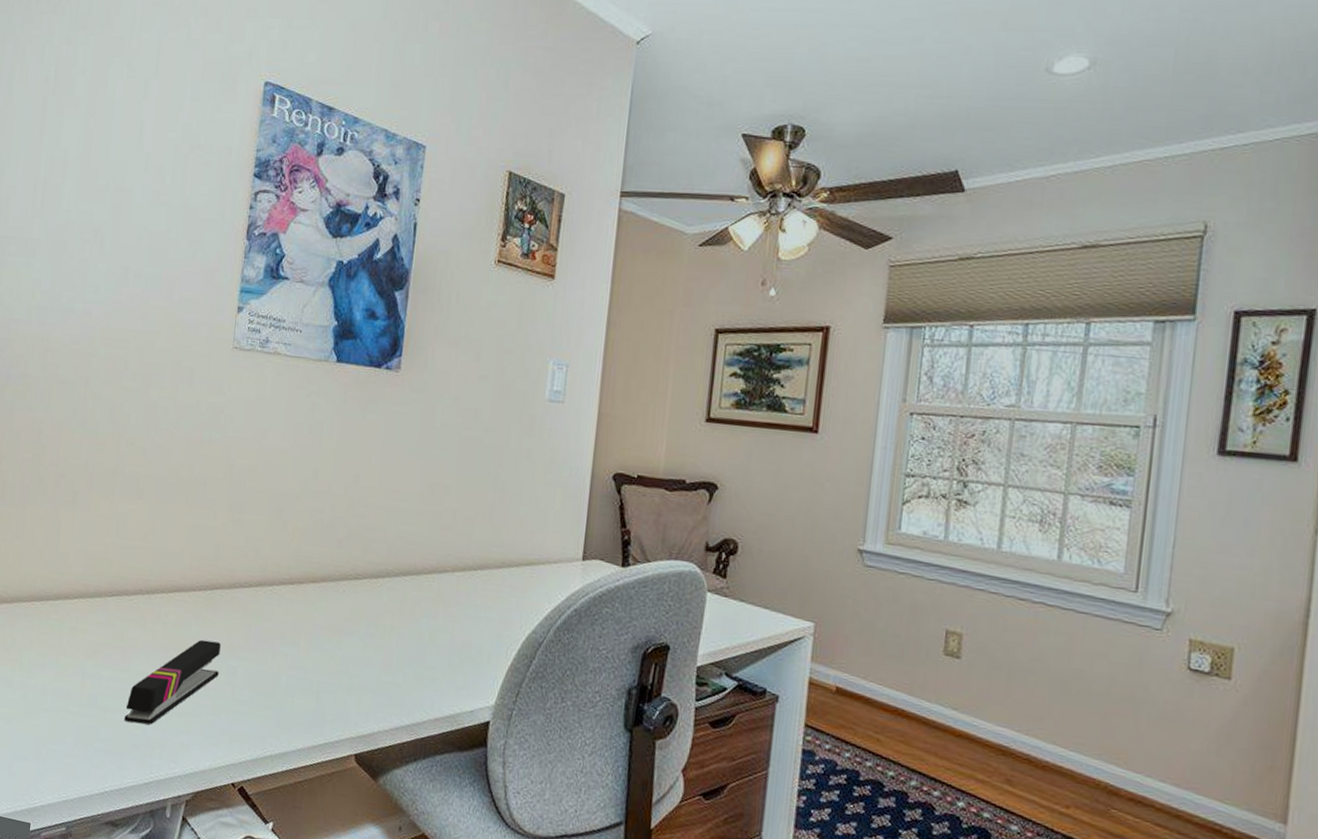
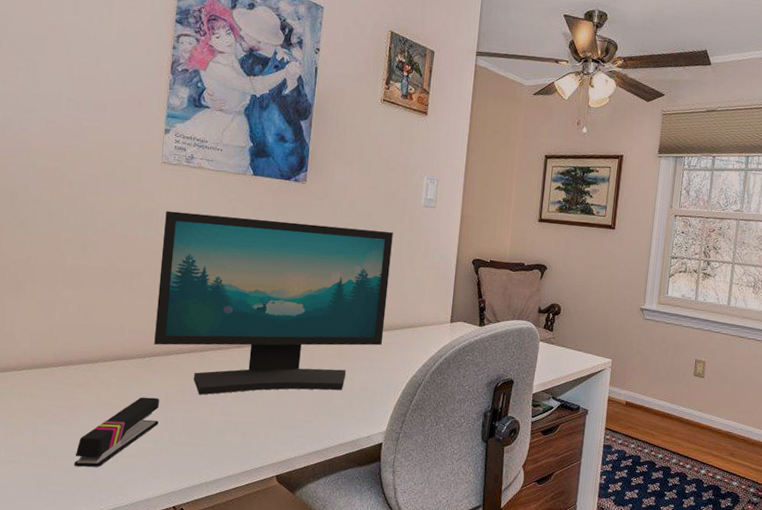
computer monitor: none [217,407,508,646] -> present [154,210,393,395]

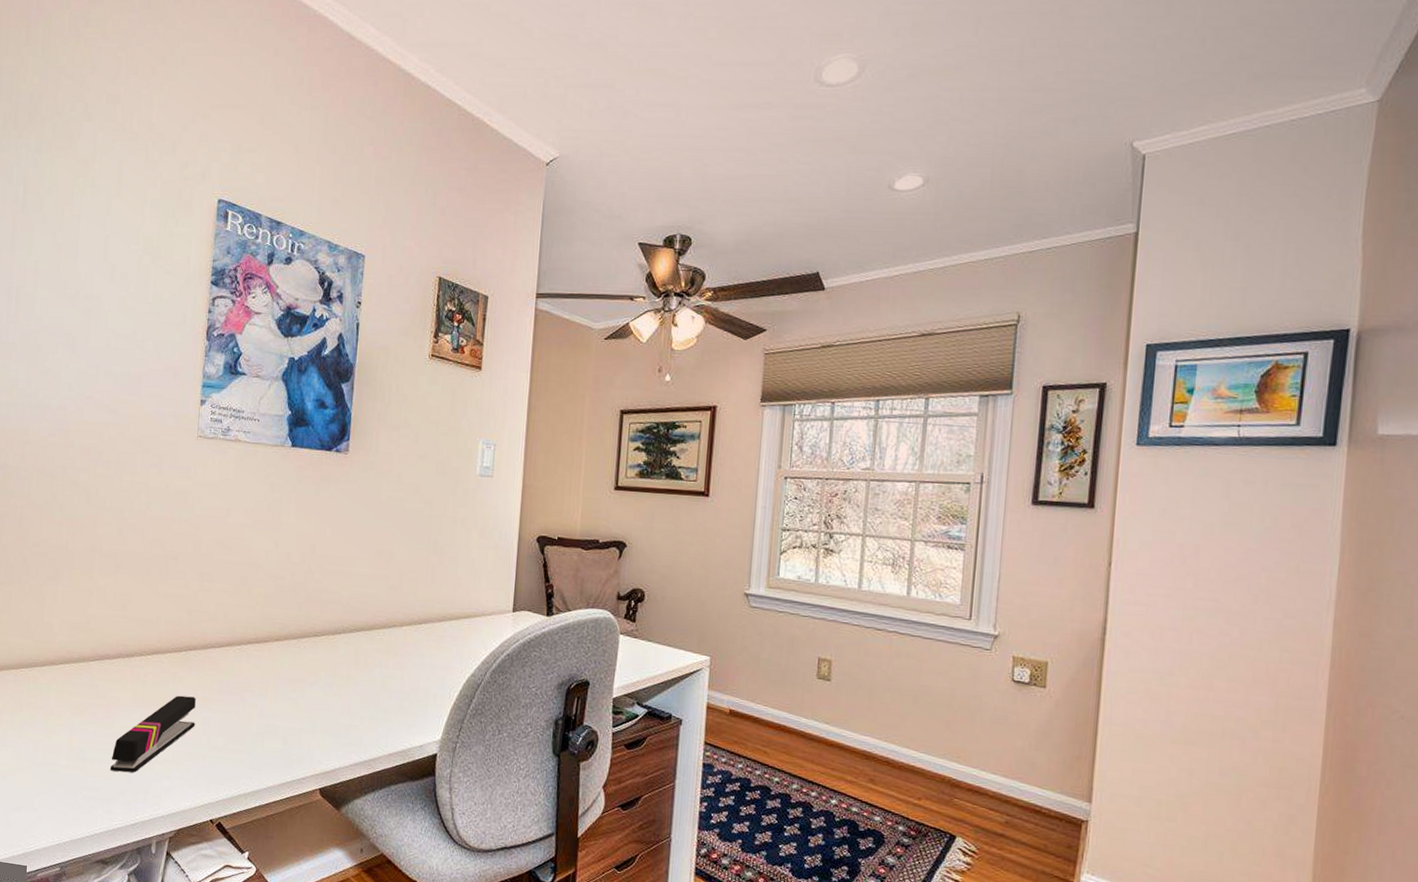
computer monitor: present [154,210,393,395] -> none [190,489,445,694]

